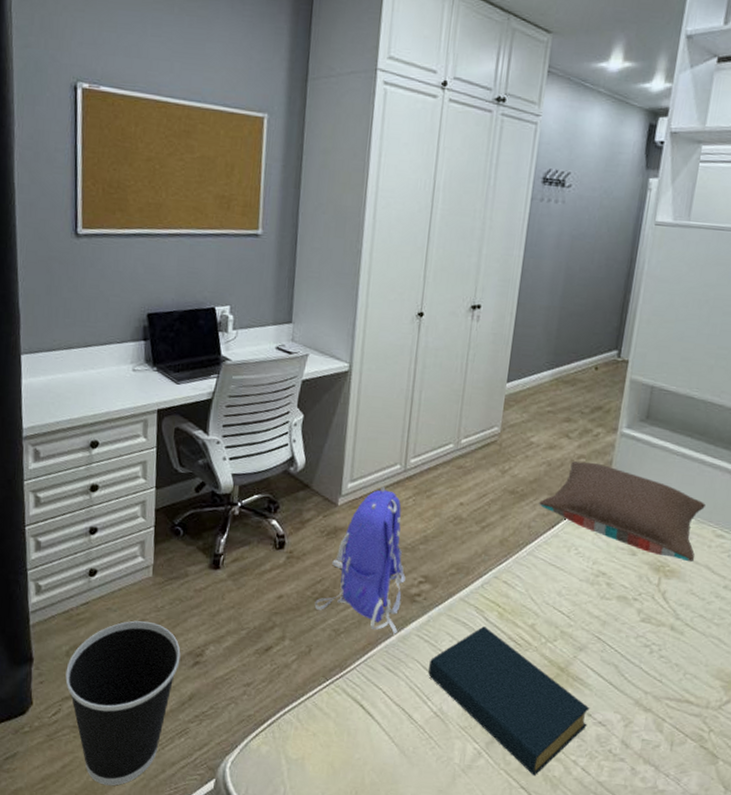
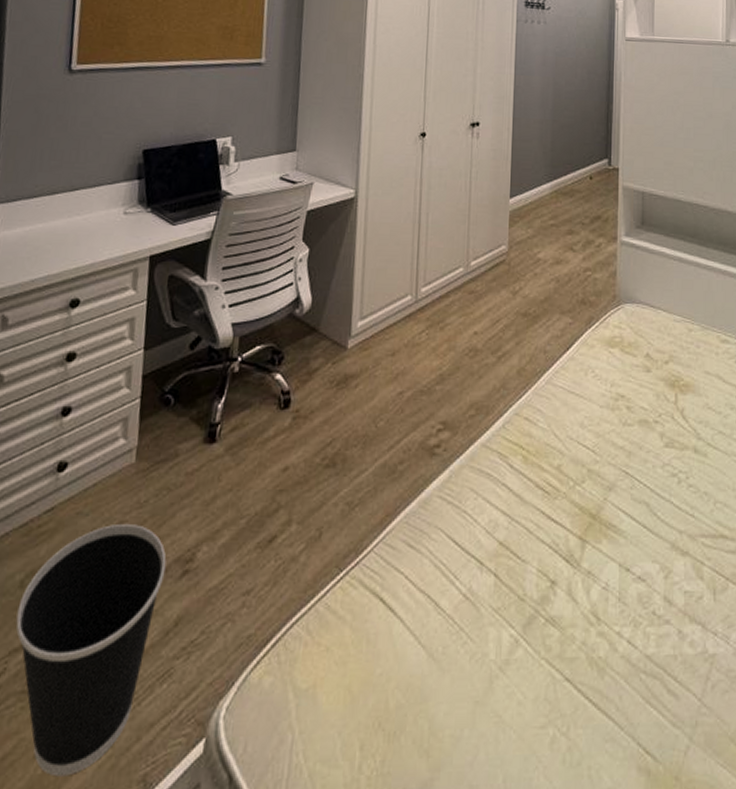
backpack: present [314,487,406,636] -> none [324,322,423,501]
hardback book: present [428,626,590,776] -> none [454,475,627,660]
pillow: present [539,461,706,562] -> none [552,274,707,373]

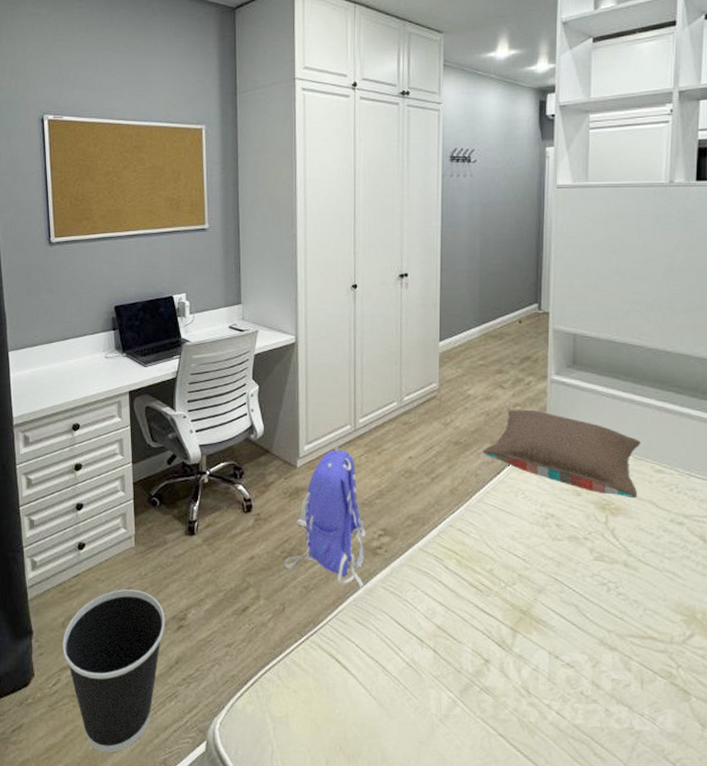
backpack: none [324,322,423,501] -> present [284,447,366,589]
pillow: none [552,274,707,373] -> present [483,409,640,499]

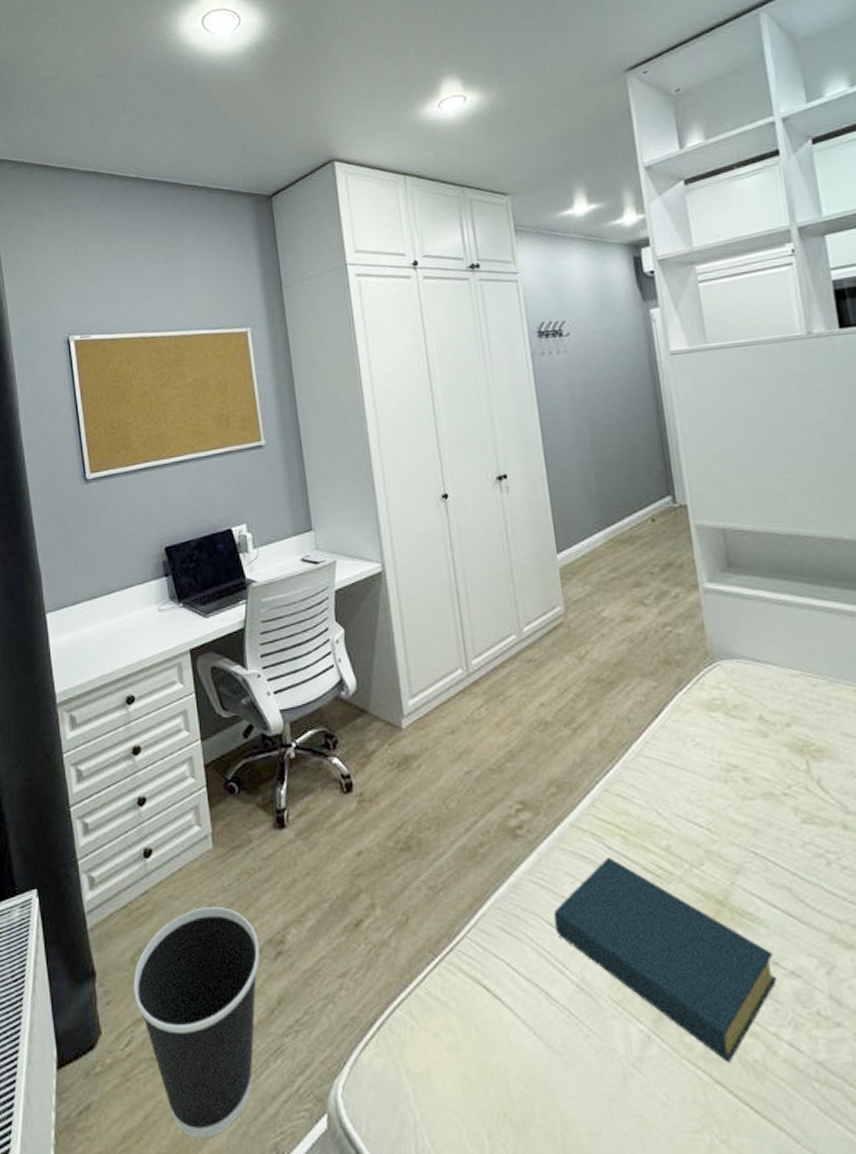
backpack: present [284,447,366,589] -> none [400,698,508,885]
hardback book: none [397,574,556,722] -> present [554,858,778,1062]
pillow: present [483,409,640,499] -> none [632,629,843,736]

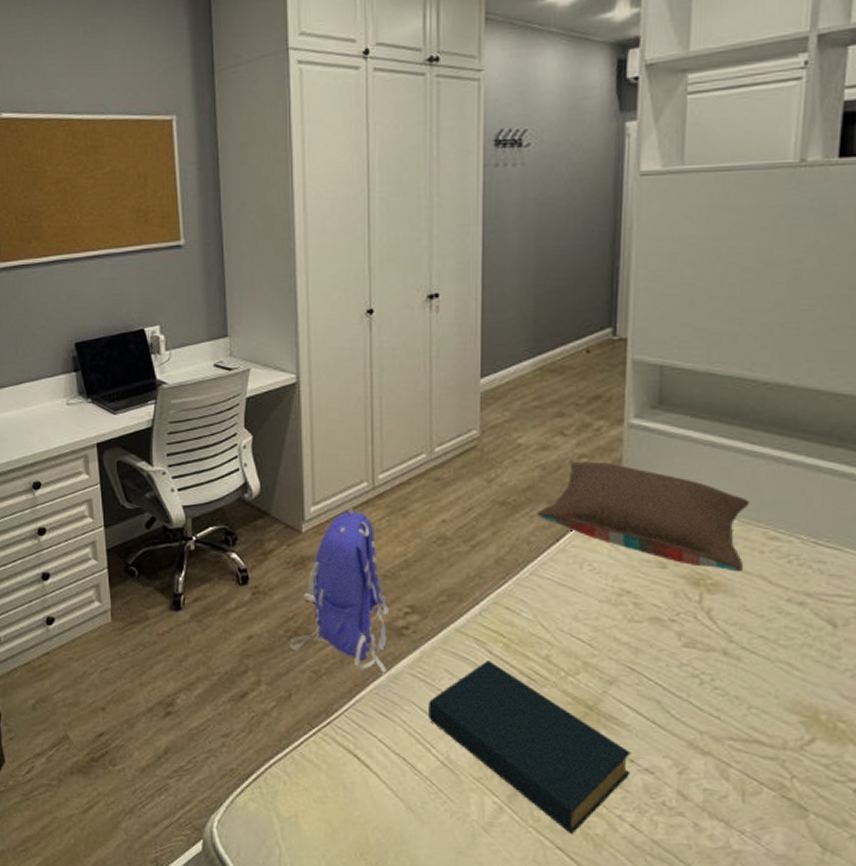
wastebasket: present [133,906,260,1139] -> none [34,669,151,848]
backpack: none [400,698,508,885] -> present [289,508,388,675]
pillow: none [632,629,843,736] -> present [537,461,749,572]

